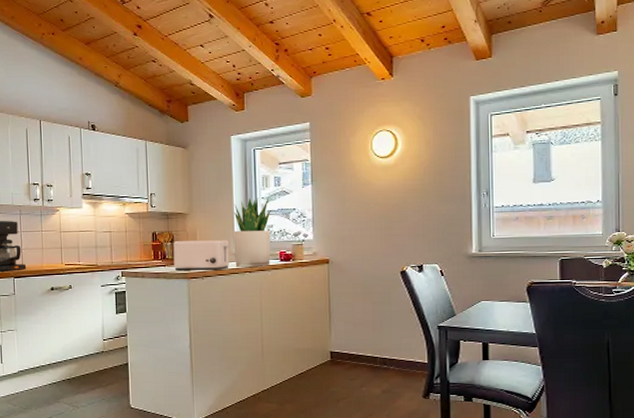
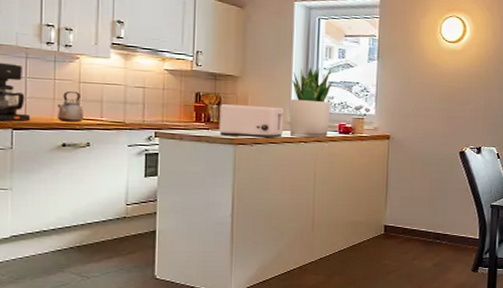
kettle: none [45,241,66,268] -> present [56,91,85,122]

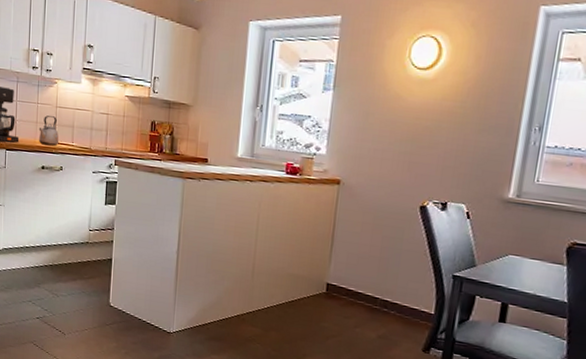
toaster: present [219,103,285,139] -> none [170,134,233,175]
planter: present [289,67,333,138] -> none [236,96,283,177]

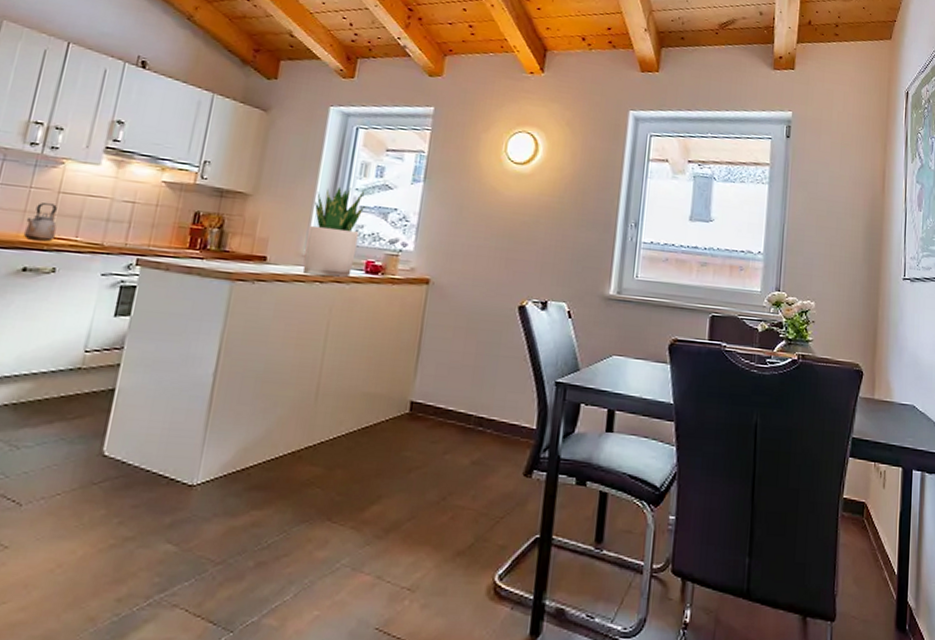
planter: none [236,96,283,177] -> present [302,186,366,277]

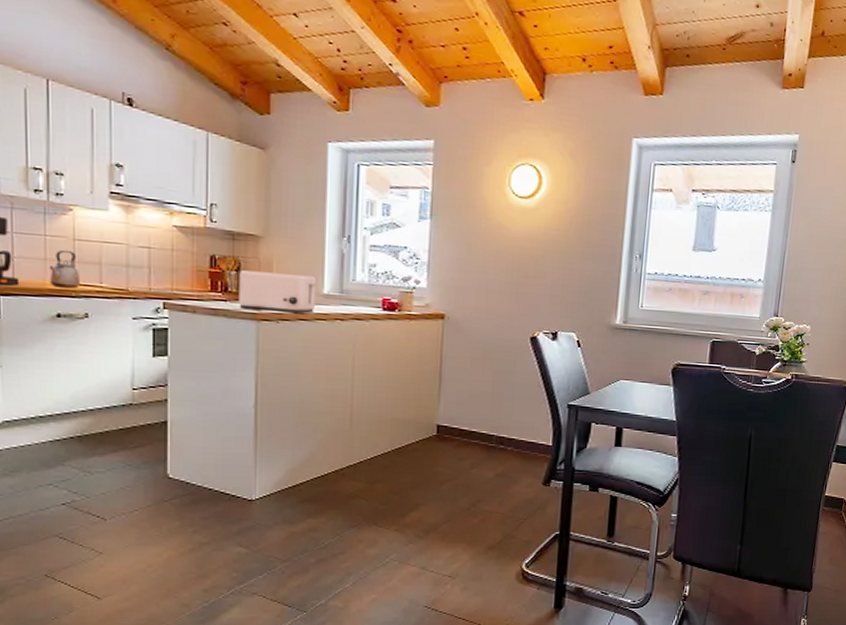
toaster: none [215,228,300,275] -> present [239,270,317,314]
planter: present [302,186,366,277] -> none [321,226,375,315]

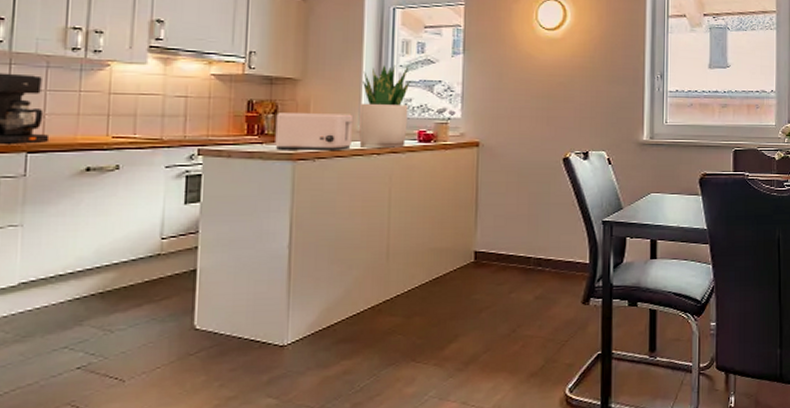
kettle: present [49,250,81,289] -> none [80,105,114,141]
planter: none [321,226,375,315] -> present [358,65,411,148]

